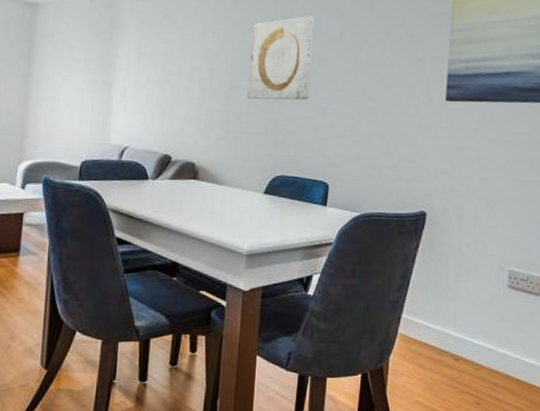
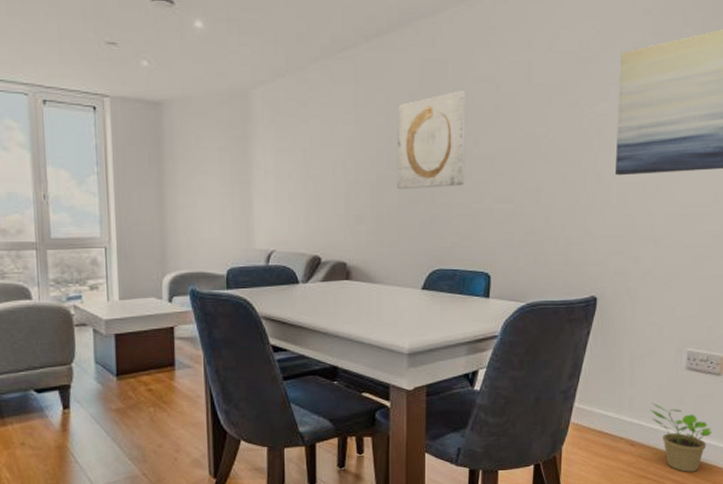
potted plant: none [473,318,532,390] -> present [650,402,712,472]

